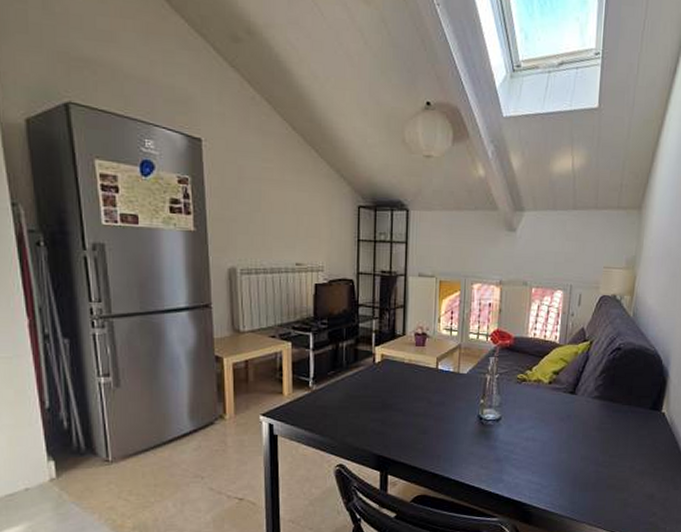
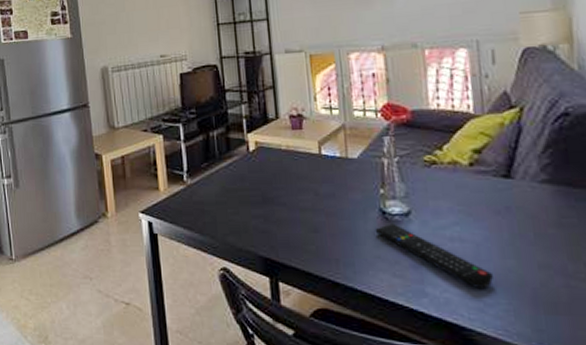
remote control: none [472,427,550,475] -> present [375,223,493,288]

